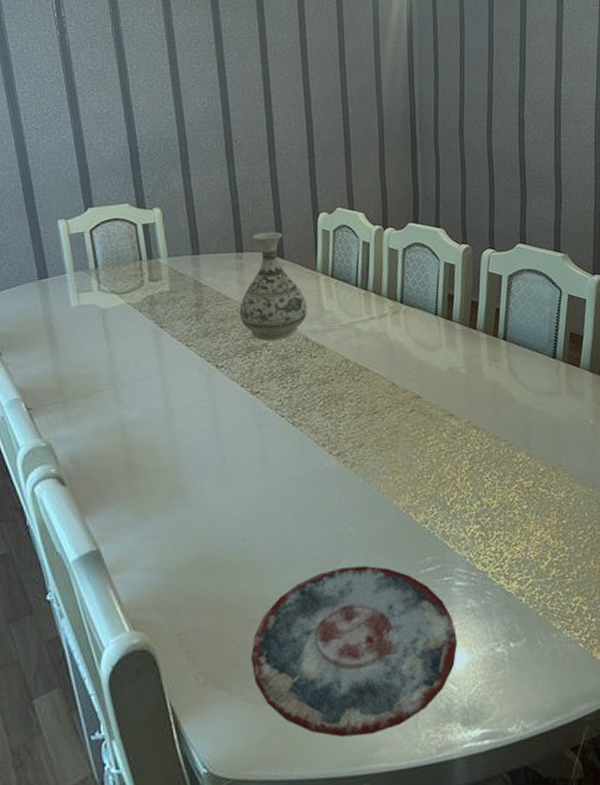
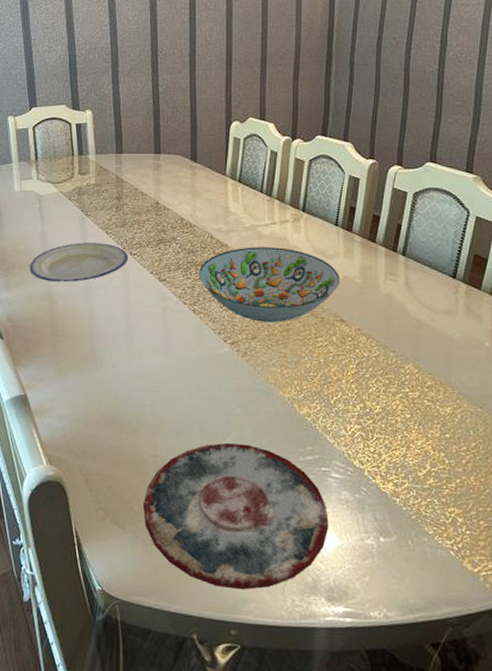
plate: none [95,357,214,410] -> present [30,243,128,283]
vase: present [239,232,307,341] -> none [153,137,214,236]
decorative bowl: none [296,343,445,427] -> present [199,247,340,322]

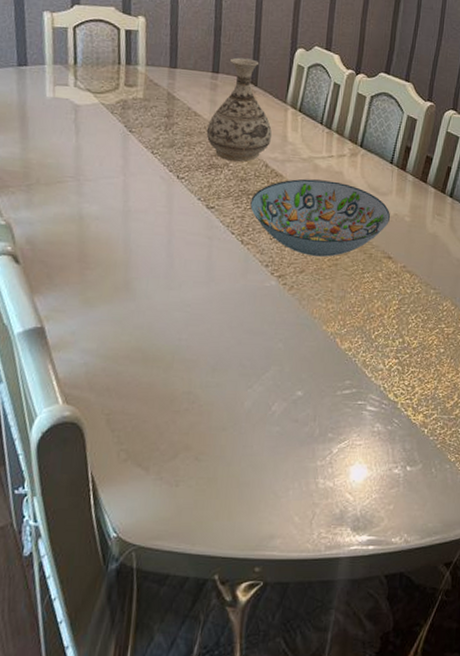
plate: present [30,243,128,283] -> none [58,161,175,205]
plate: present [143,443,329,590] -> none [171,378,361,526]
vase: none [153,137,214,236] -> present [206,57,272,162]

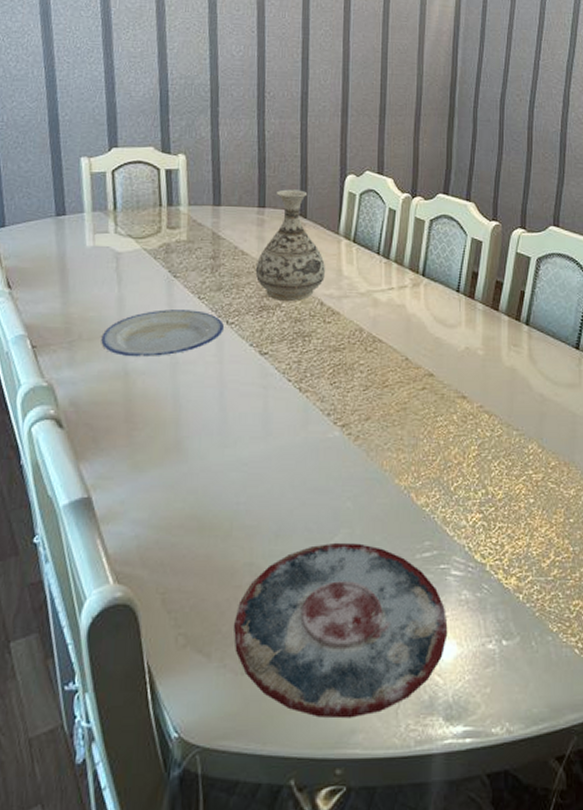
plate: none [58,161,175,205] -> present [101,309,224,358]
plate: none [171,378,361,526] -> present [234,543,448,719]
decorative bowl: present [250,179,391,257] -> none [306,315,462,400]

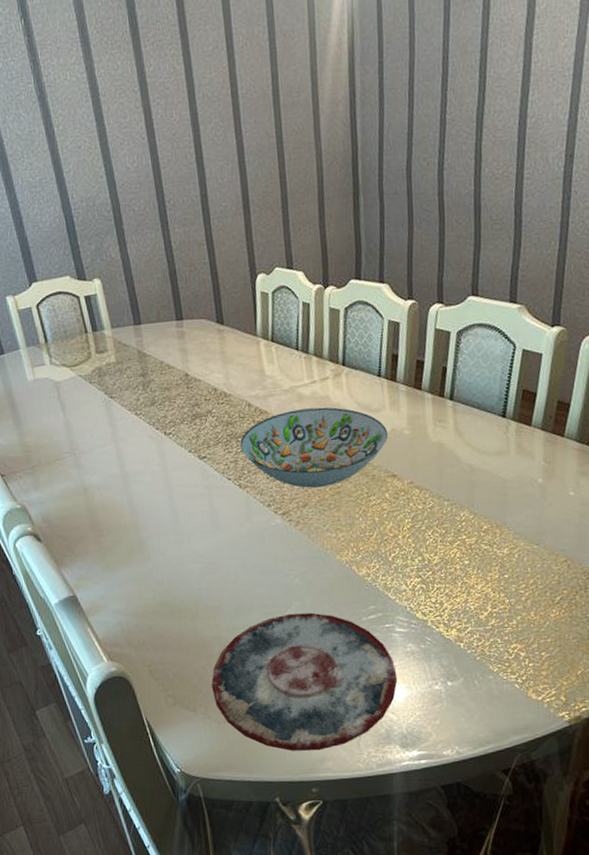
plate: present [101,309,224,358] -> none [57,426,163,475]
vase: present [255,189,325,302] -> none [183,297,249,407]
decorative bowl: none [306,315,462,400] -> present [240,407,388,488]

